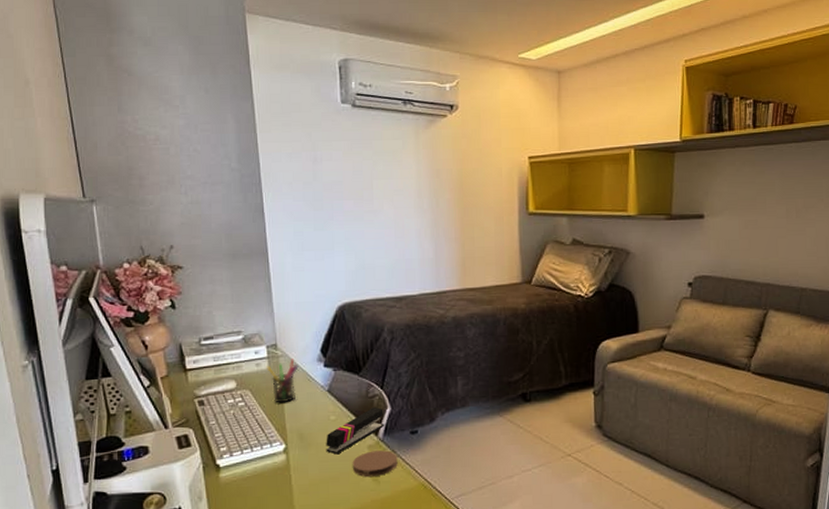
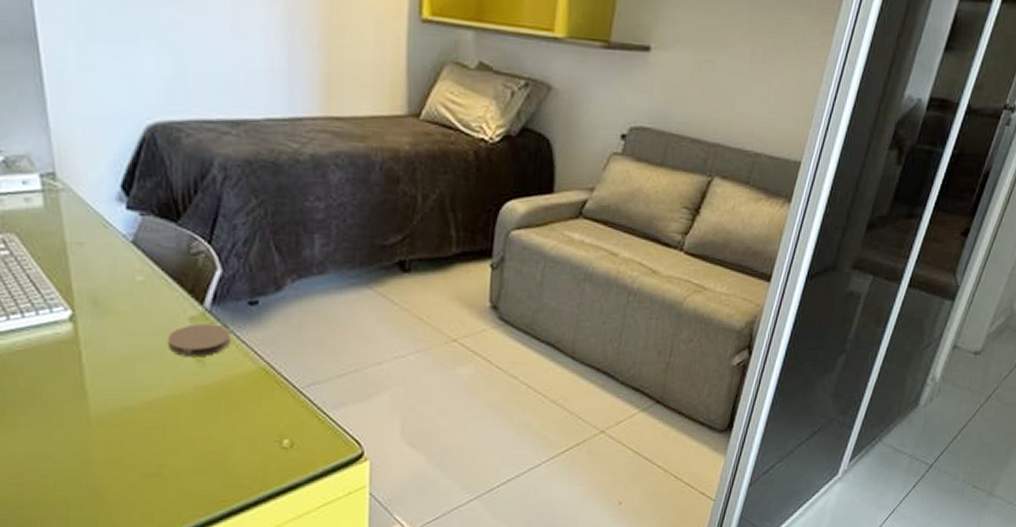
pen holder: present [267,359,299,403] -> none [41,195,89,255]
stapler: present [326,407,385,455] -> none [130,268,214,327]

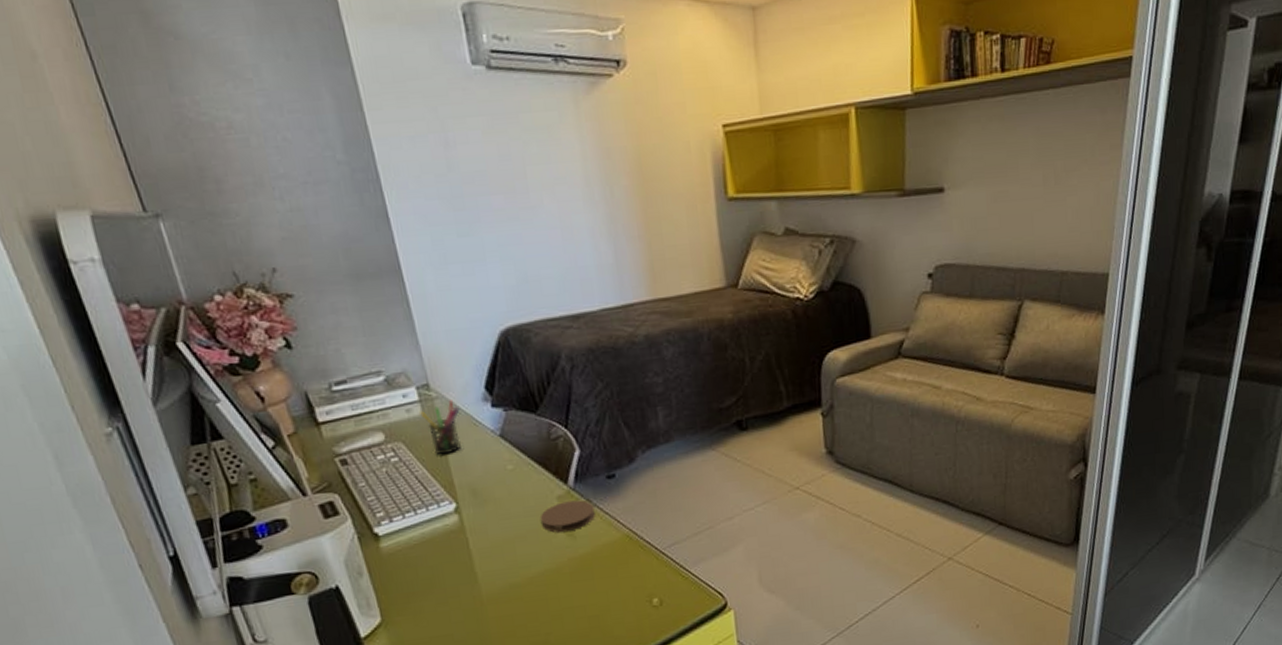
pen holder: none [41,195,89,255] -> present [420,400,461,455]

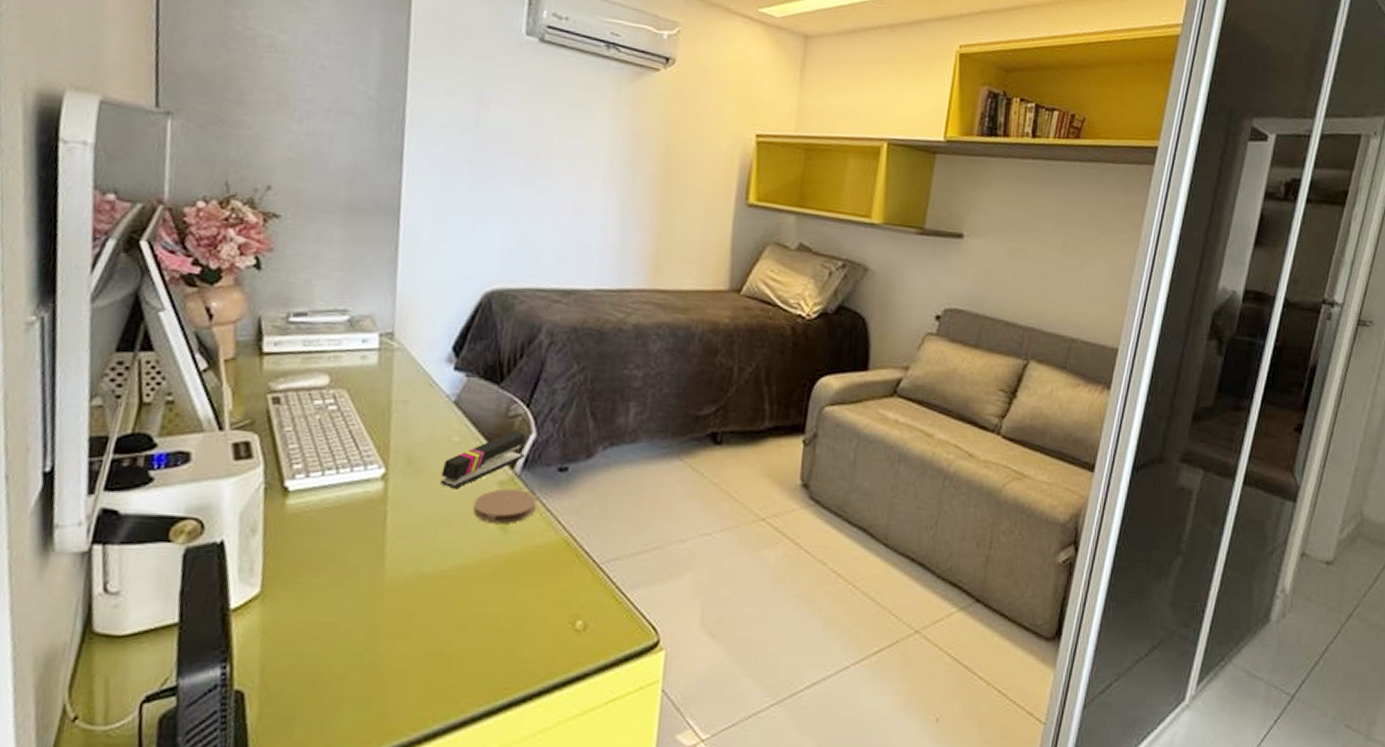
pen holder: present [420,400,461,455] -> none [375,354,420,413]
stapler: none [504,451,575,510] -> present [440,431,527,489]

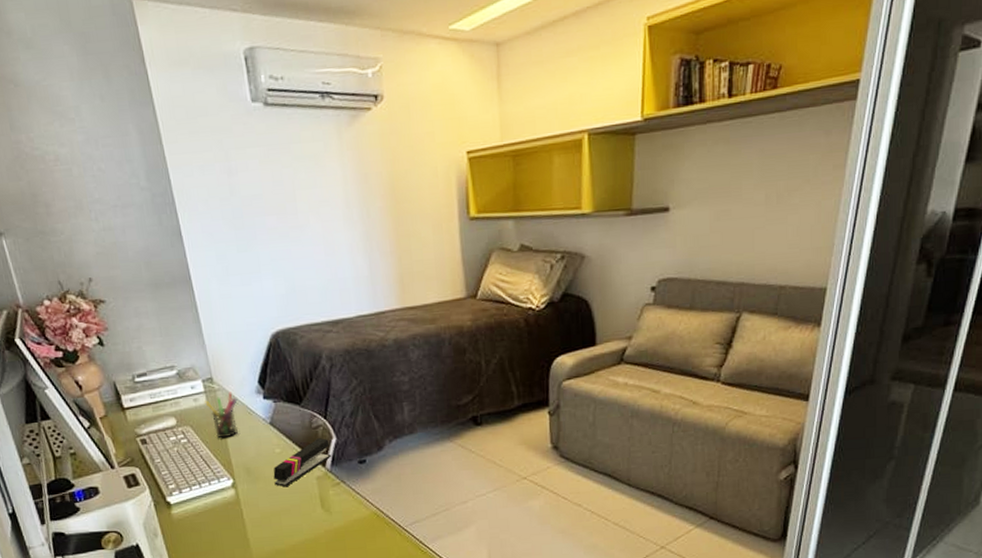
pen holder: none [375,354,420,413] -> present [205,392,238,438]
coaster: present [472,488,537,525] -> none [301,481,348,509]

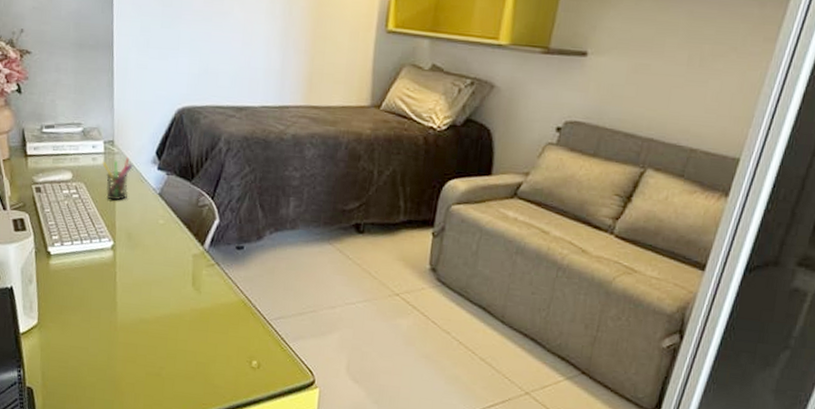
stapler: present [273,438,332,487] -> none [152,217,212,259]

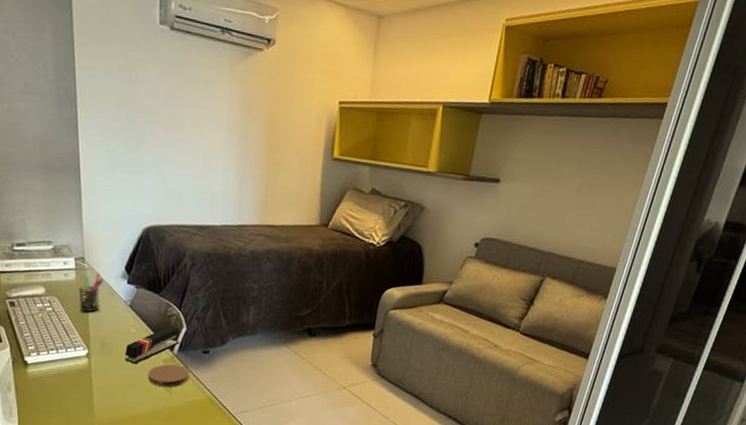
stapler: none [152,217,212,259] -> present [125,326,180,364]
coaster: none [175,260,221,286] -> present [147,364,189,388]

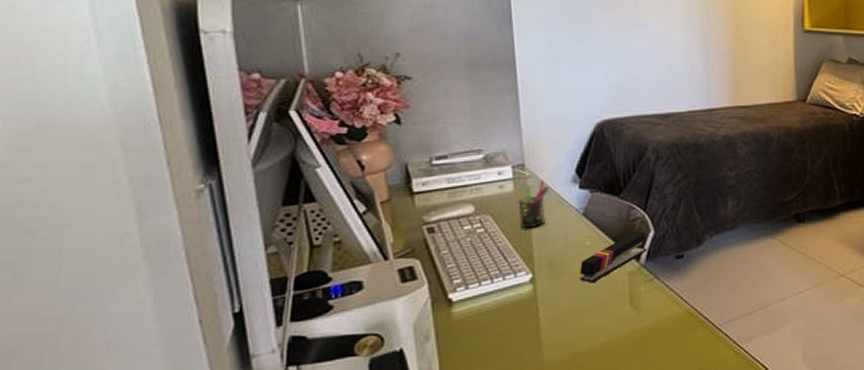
coaster: present [147,364,189,388] -> none [609,276,661,307]

